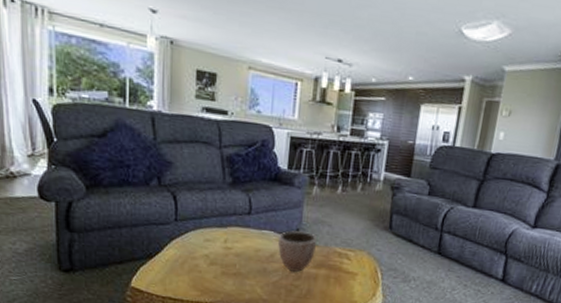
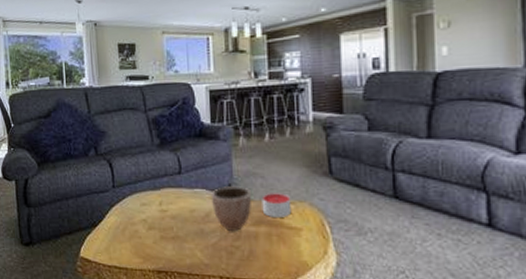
candle: none [324,240,353,263] -> present [261,193,292,217]

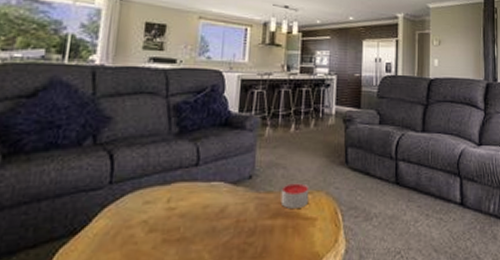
decorative bowl: present [211,185,251,232] -> none [227,177,271,228]

